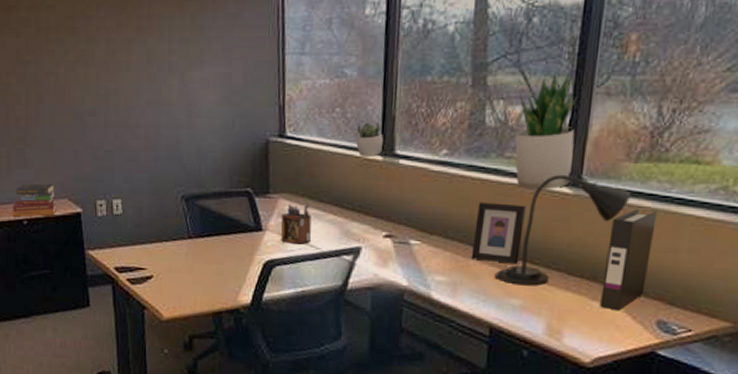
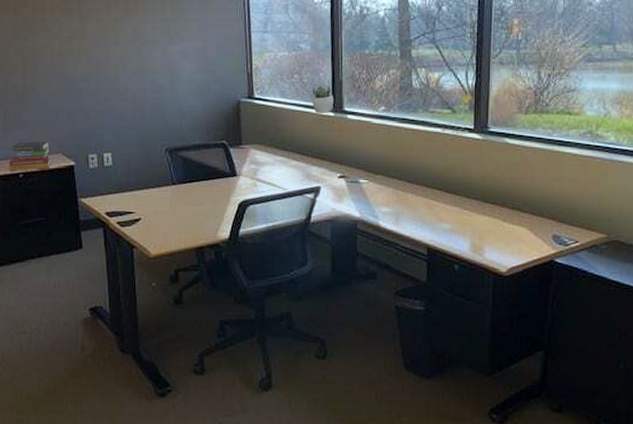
desk organizer: present [280,204,312,246] -> none [252,153,278,187]
picture frame: present [471,202,526,264] -> none [409,147,448,196]
desk lamp: present [494,174,631,286] -> none [428,124,524,213]
planter: present [515,71,577,191] -> none [435,46,480,137]
binder: present [600,208,658,311] -> none [510,149,545,229]

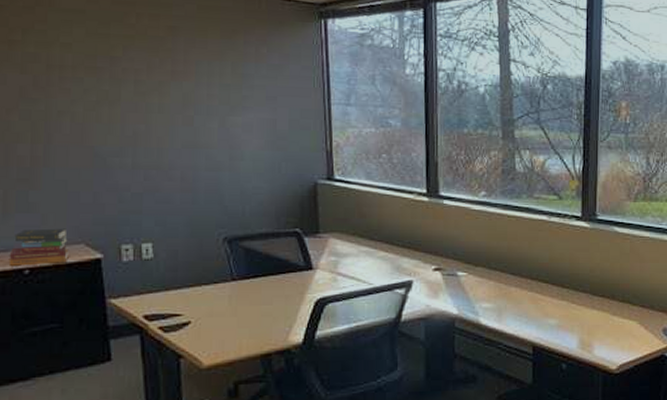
succulent plant: present [312,86,333,113] -> none [403,167,428,198]

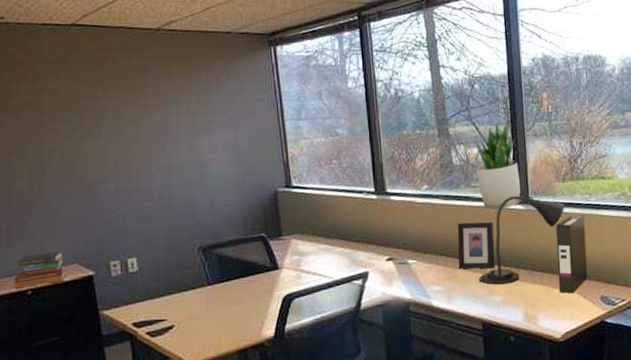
picture frame: none [512,236,554,289] -> present [457,222,495,269]
desk lamp: none [533,211,633,307] -> present [478,195,565,284]
planter: none [540,128,587,225] -> present [473,121,521,210]
binder: none [620,238,654,323] -> present [556,214,588,294]

